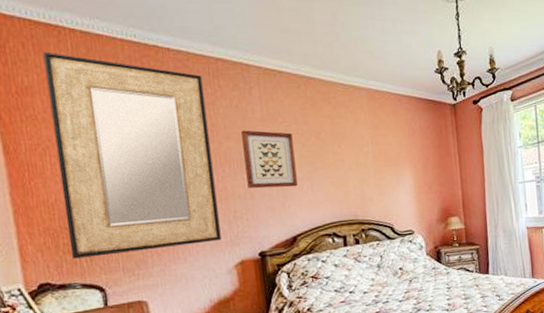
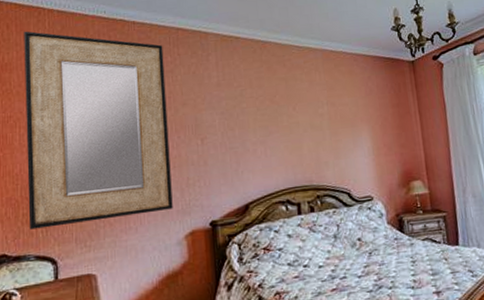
wall art: present [241,130,298,189] -> none [197,95,251,155]

